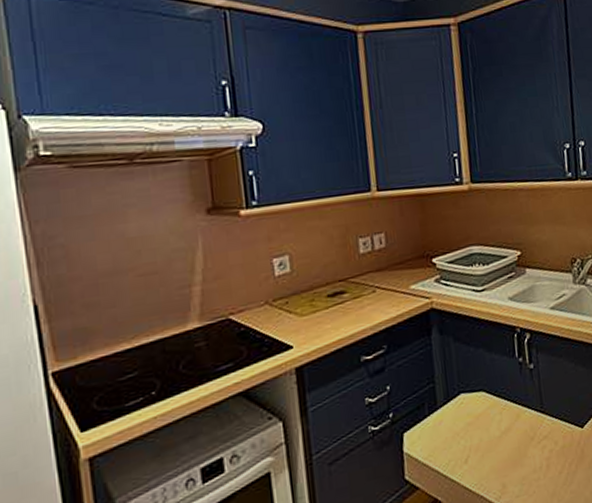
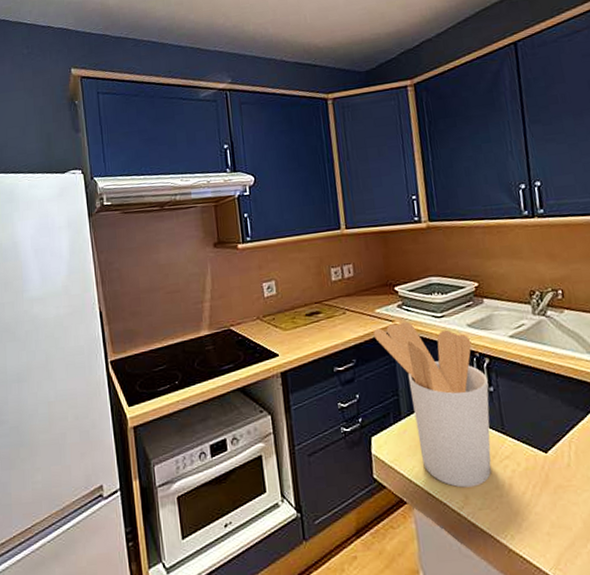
utensil holder: none [407,297,530,477] -> present [373,321,492,488]

